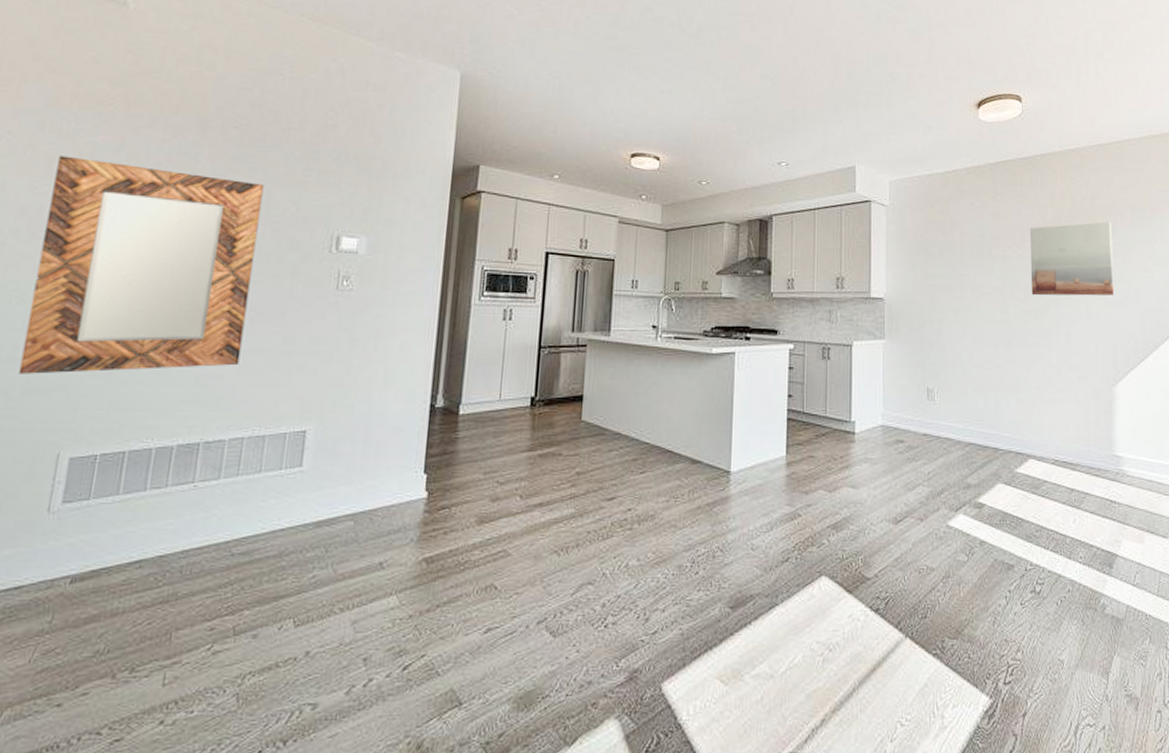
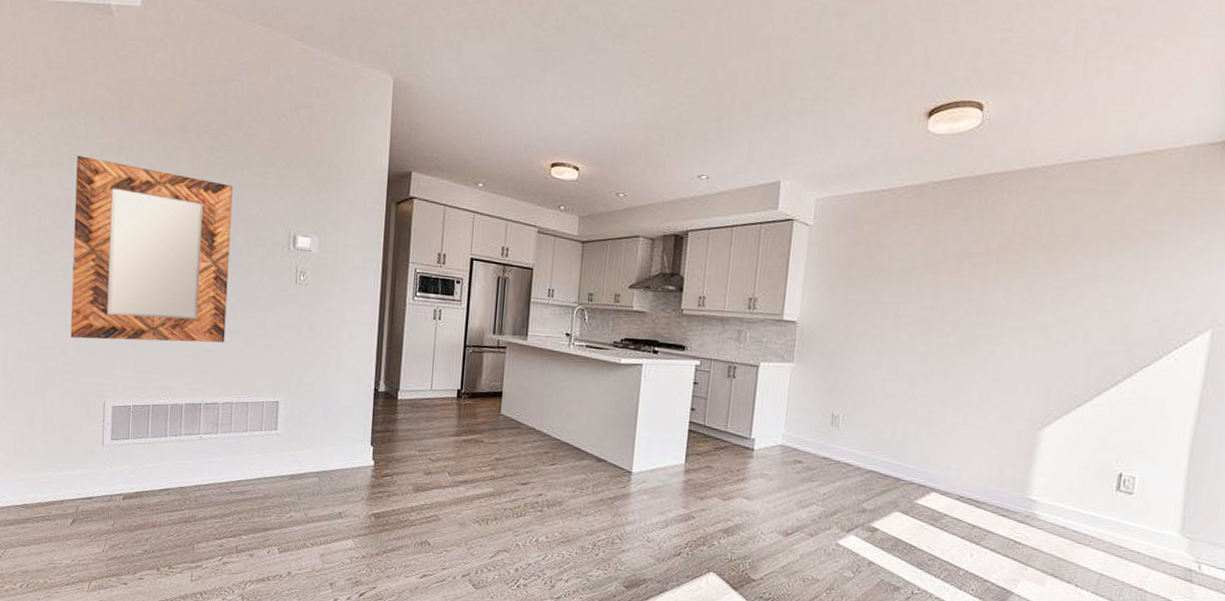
wall art: present [1029,222,1115,296] -> none [960,252,1070,335]

